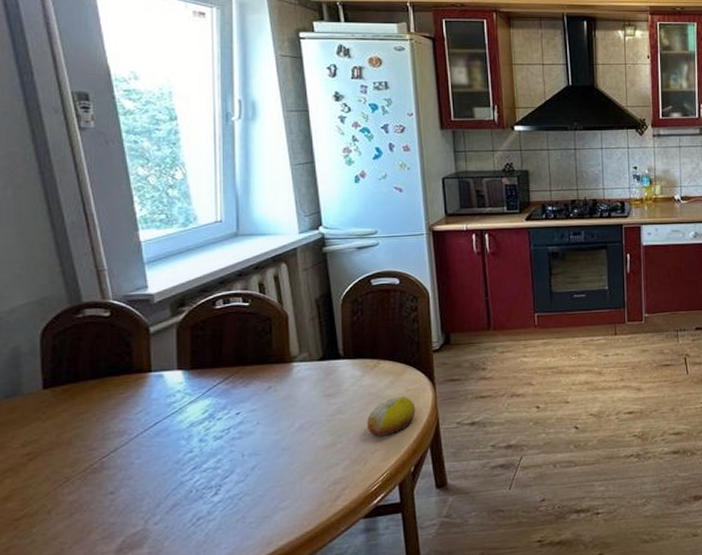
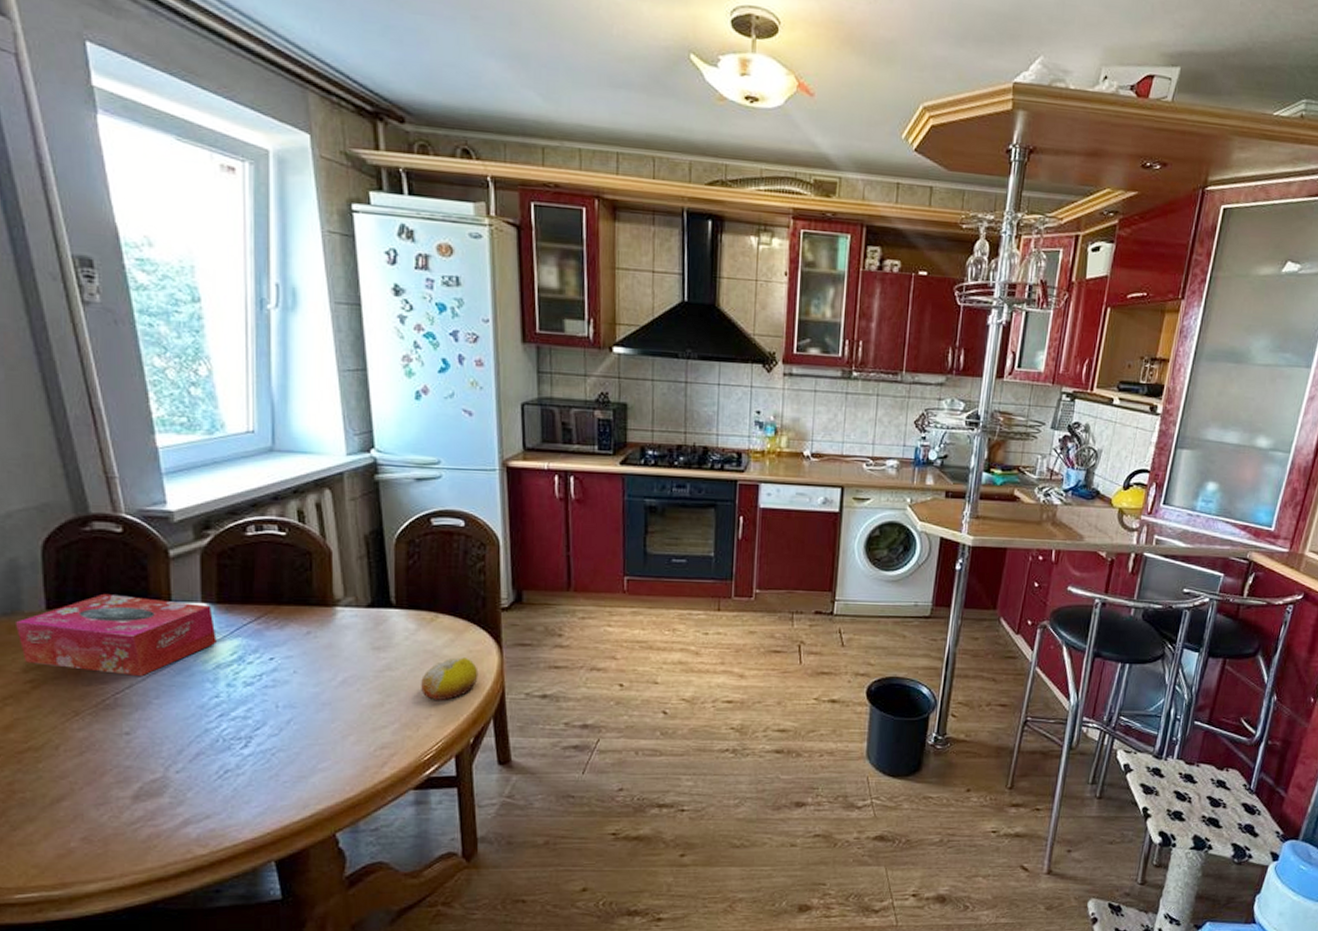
tissue box: none [16,370,190,441] -> present [16,593,217,677]

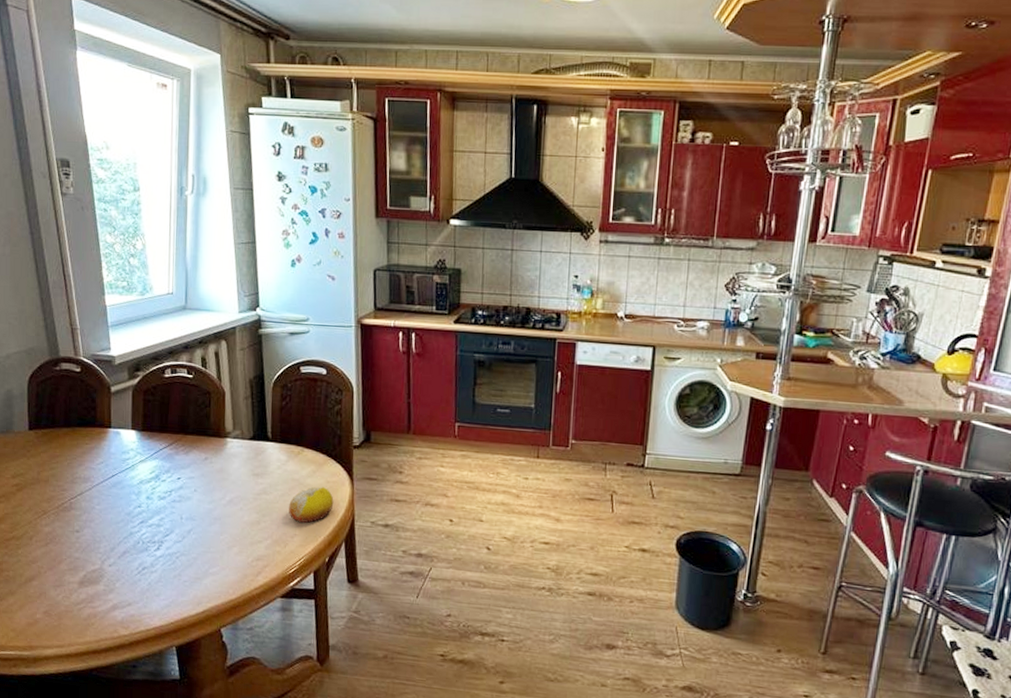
tissue box: present [16,593,217,677] -> none [9,419,141,487]

